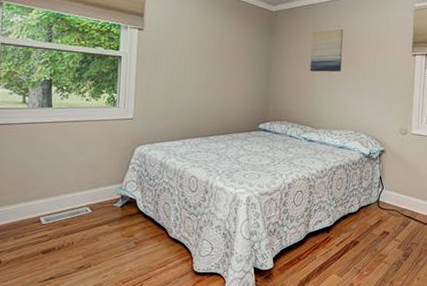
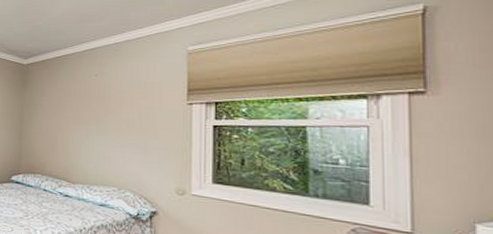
wall art: present [310,28,343,72] -> none [64,78,102,124]

